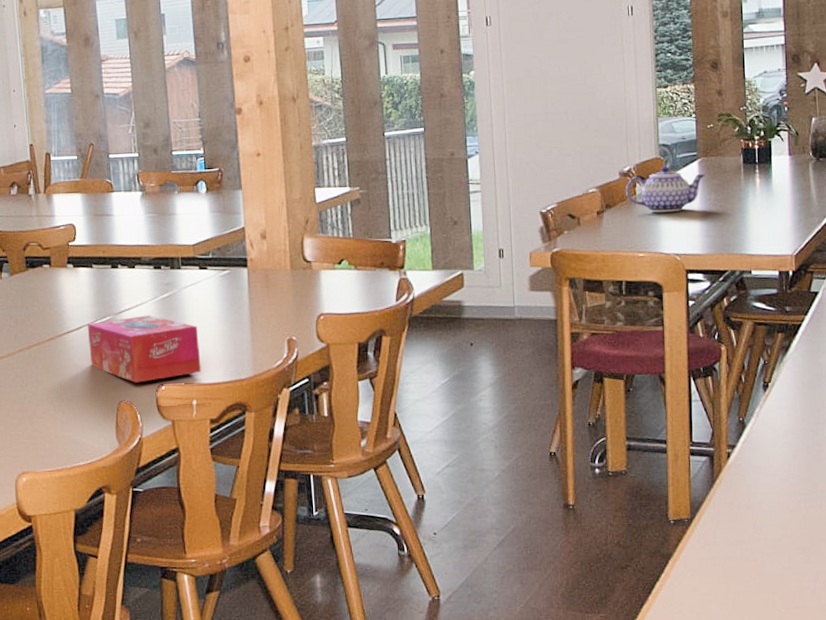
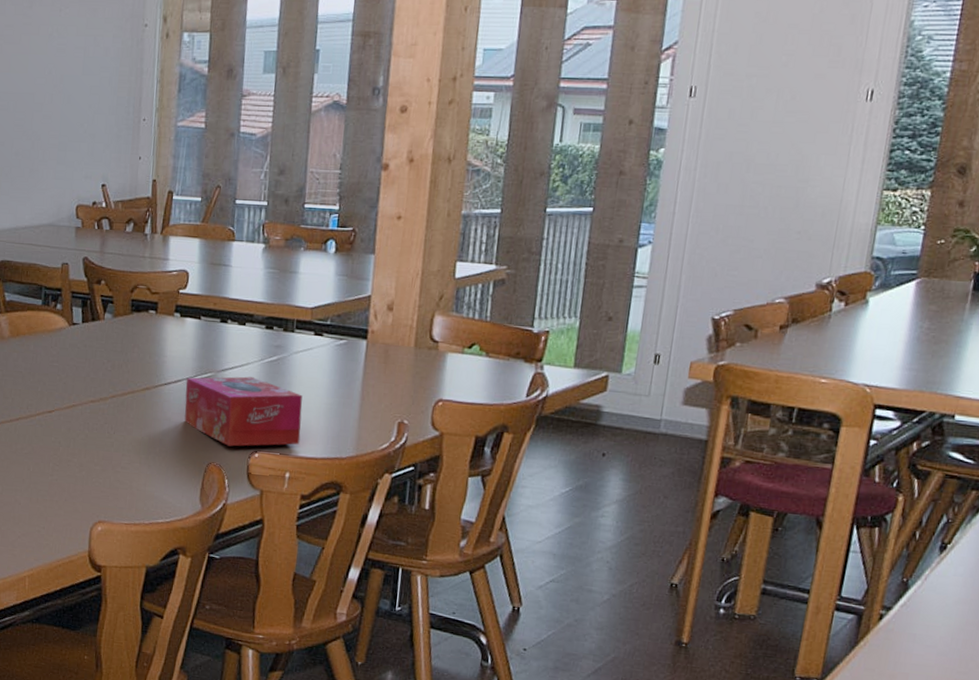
teapot: present [626,166,706,212] -> none [819,282,922,337]

